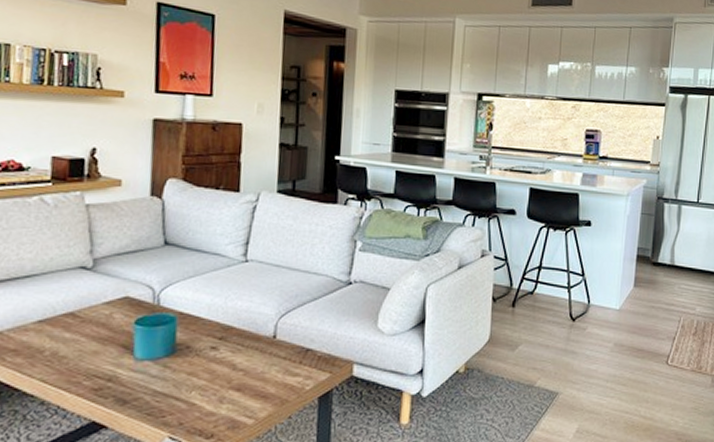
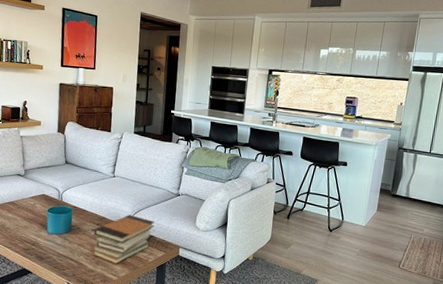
book stack: none [212,319,314,399] -> present [92,215,155,264]

